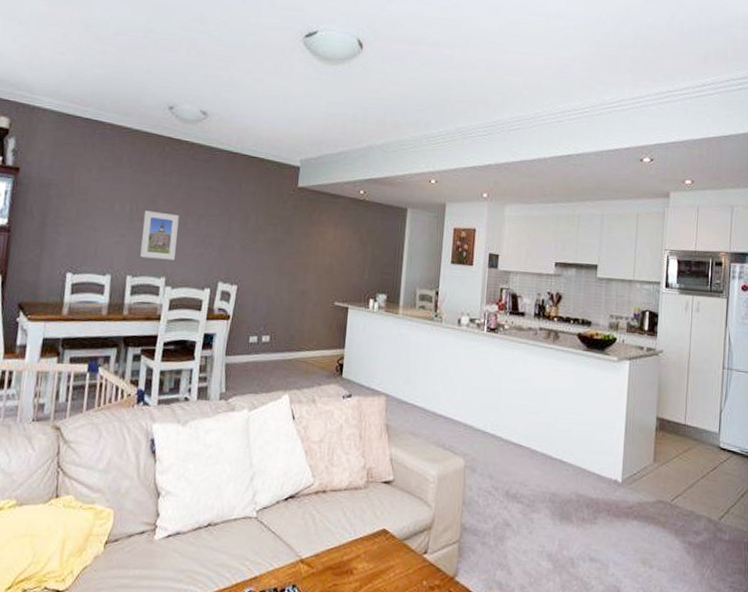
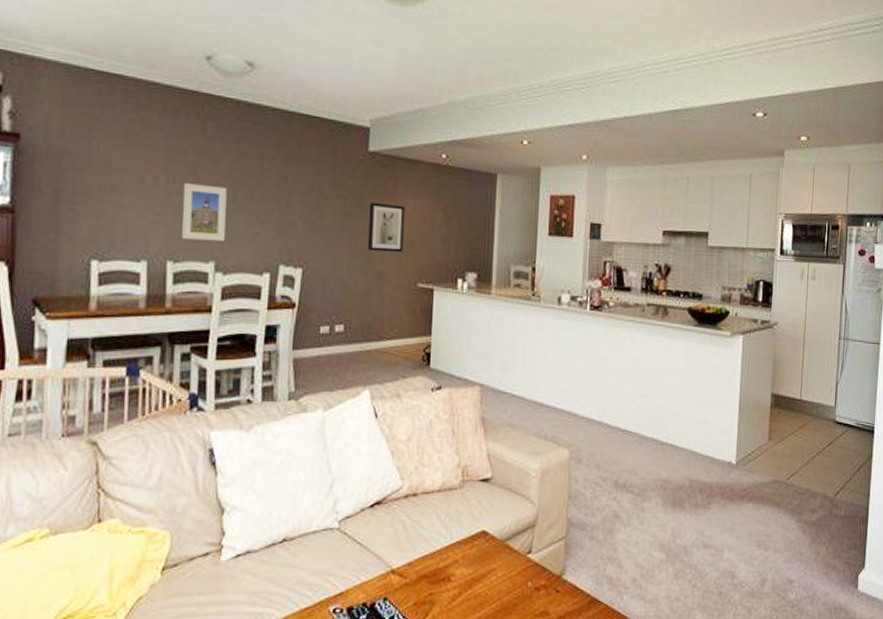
wall art: none [293,230,327,275] -> present [368,202,405,253]

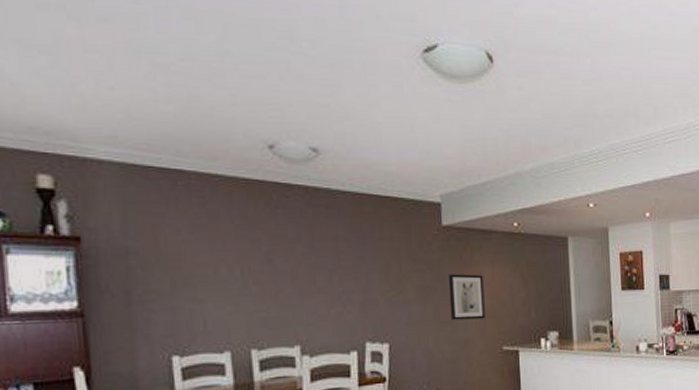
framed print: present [182,183,227,242] -> none [259,271,308,327]

